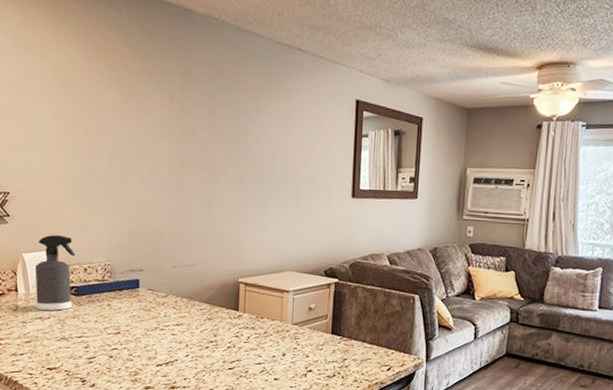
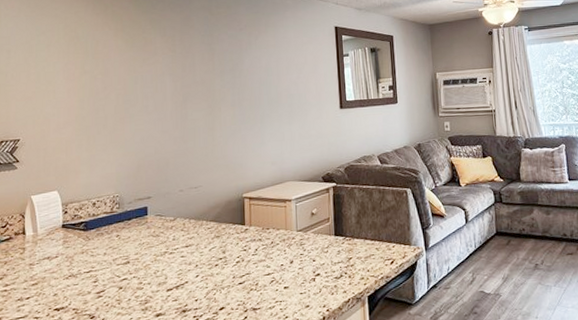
spray bottle: present [36,234,76,311] -> none [44,173,84,250]

